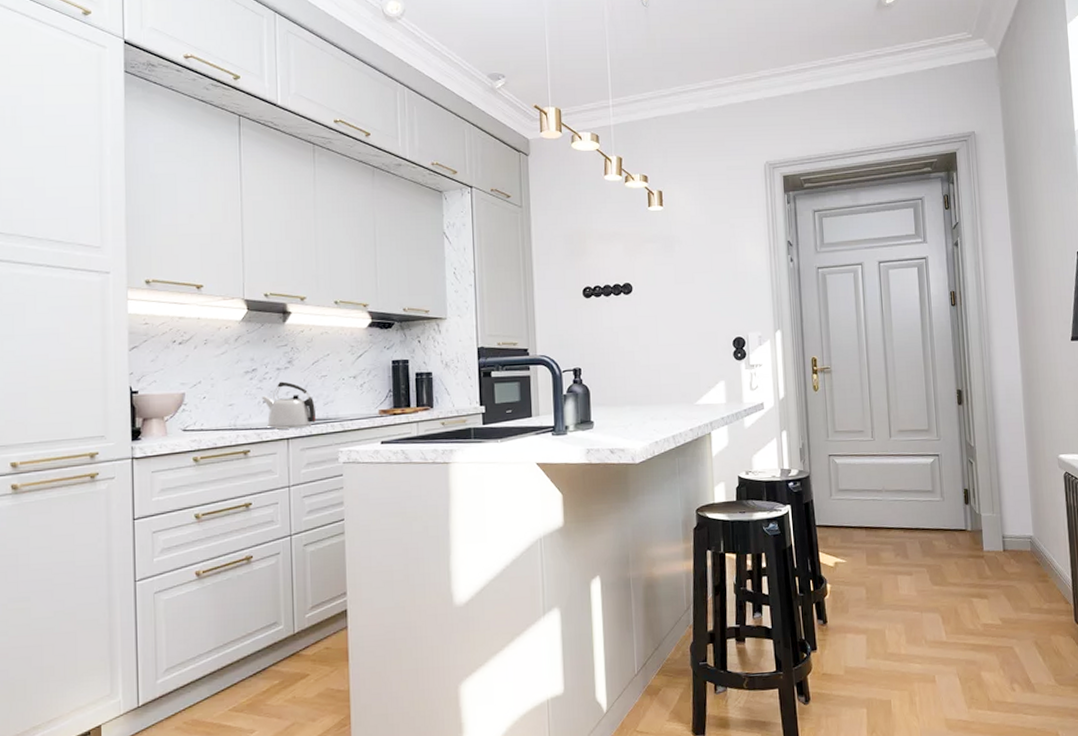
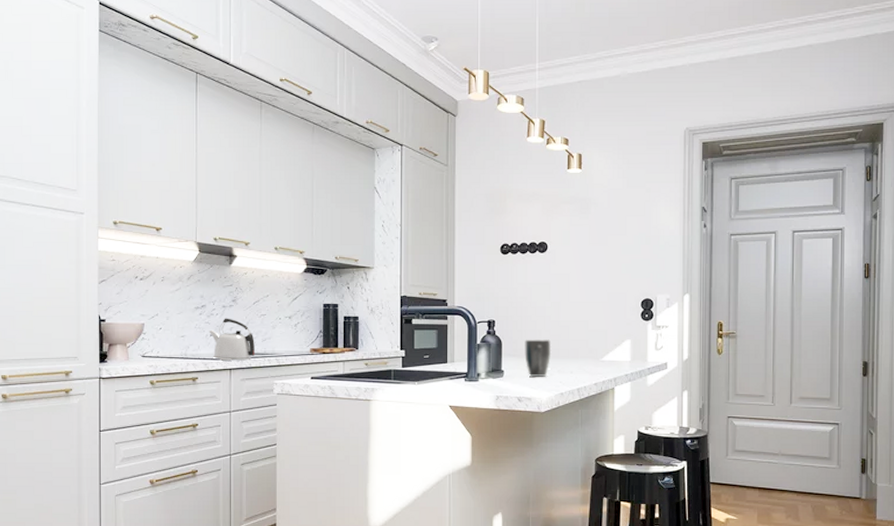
mug: none [614,385,643,426] -> present [525,339,552,377]

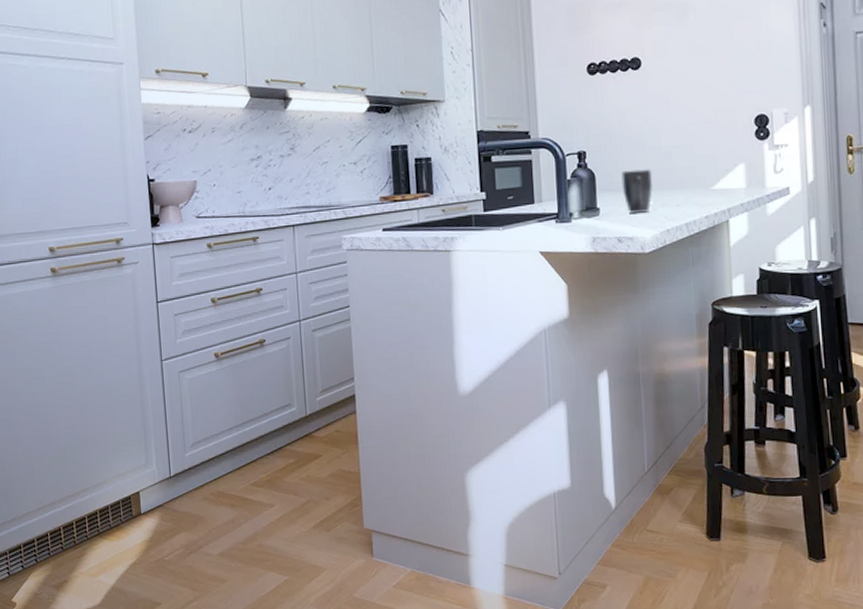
kettle: present [209,318,255,362] -> none [267,168,319,217]

